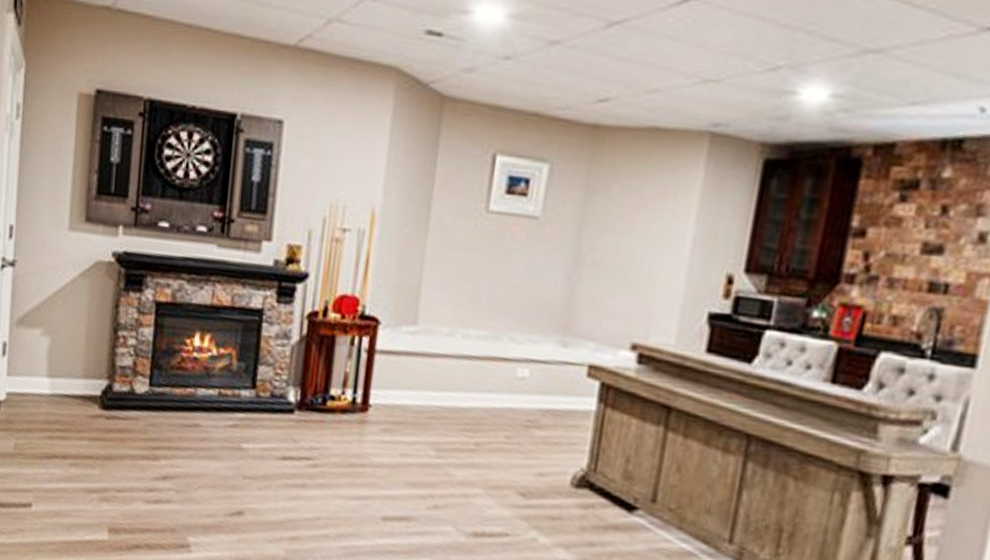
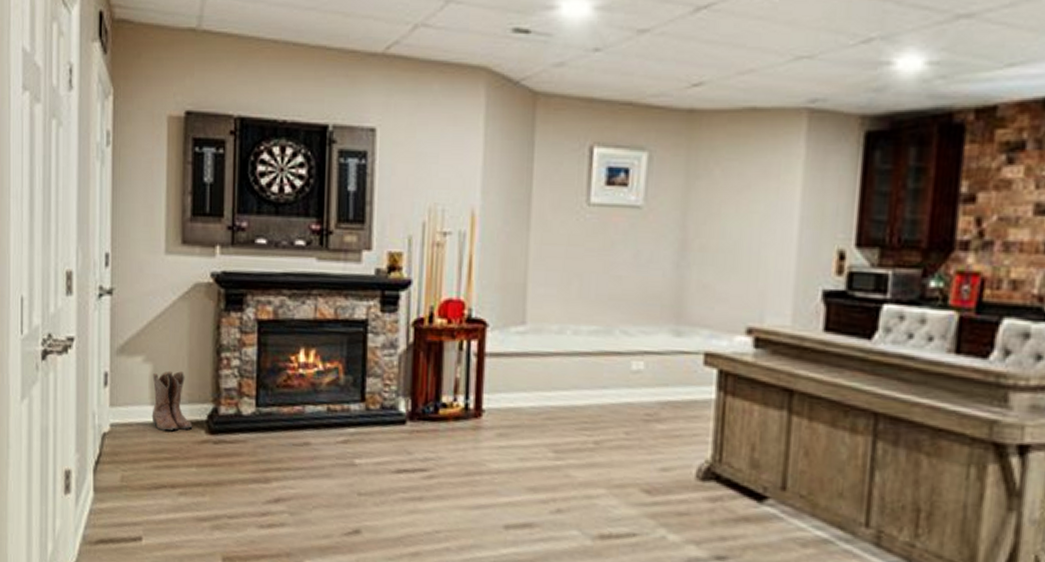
boots: none [47,345,87,404] -> present [152,370,193,431]

